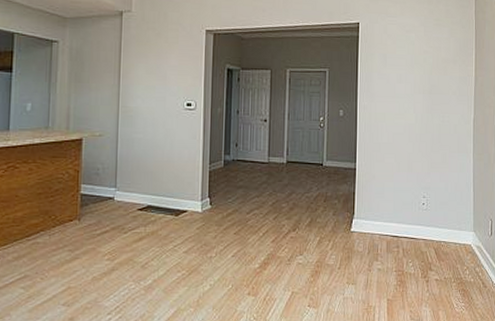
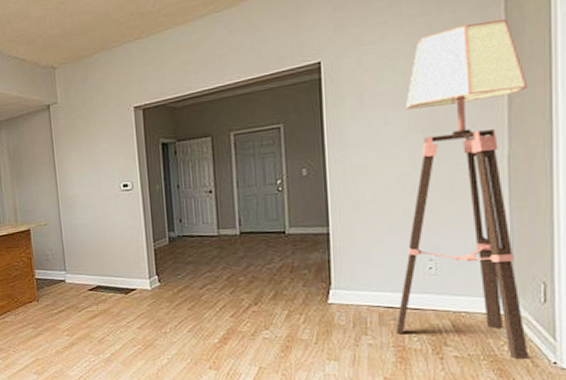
floor lamp: none [398,16,486,282] -> present [396,19,529,360]

